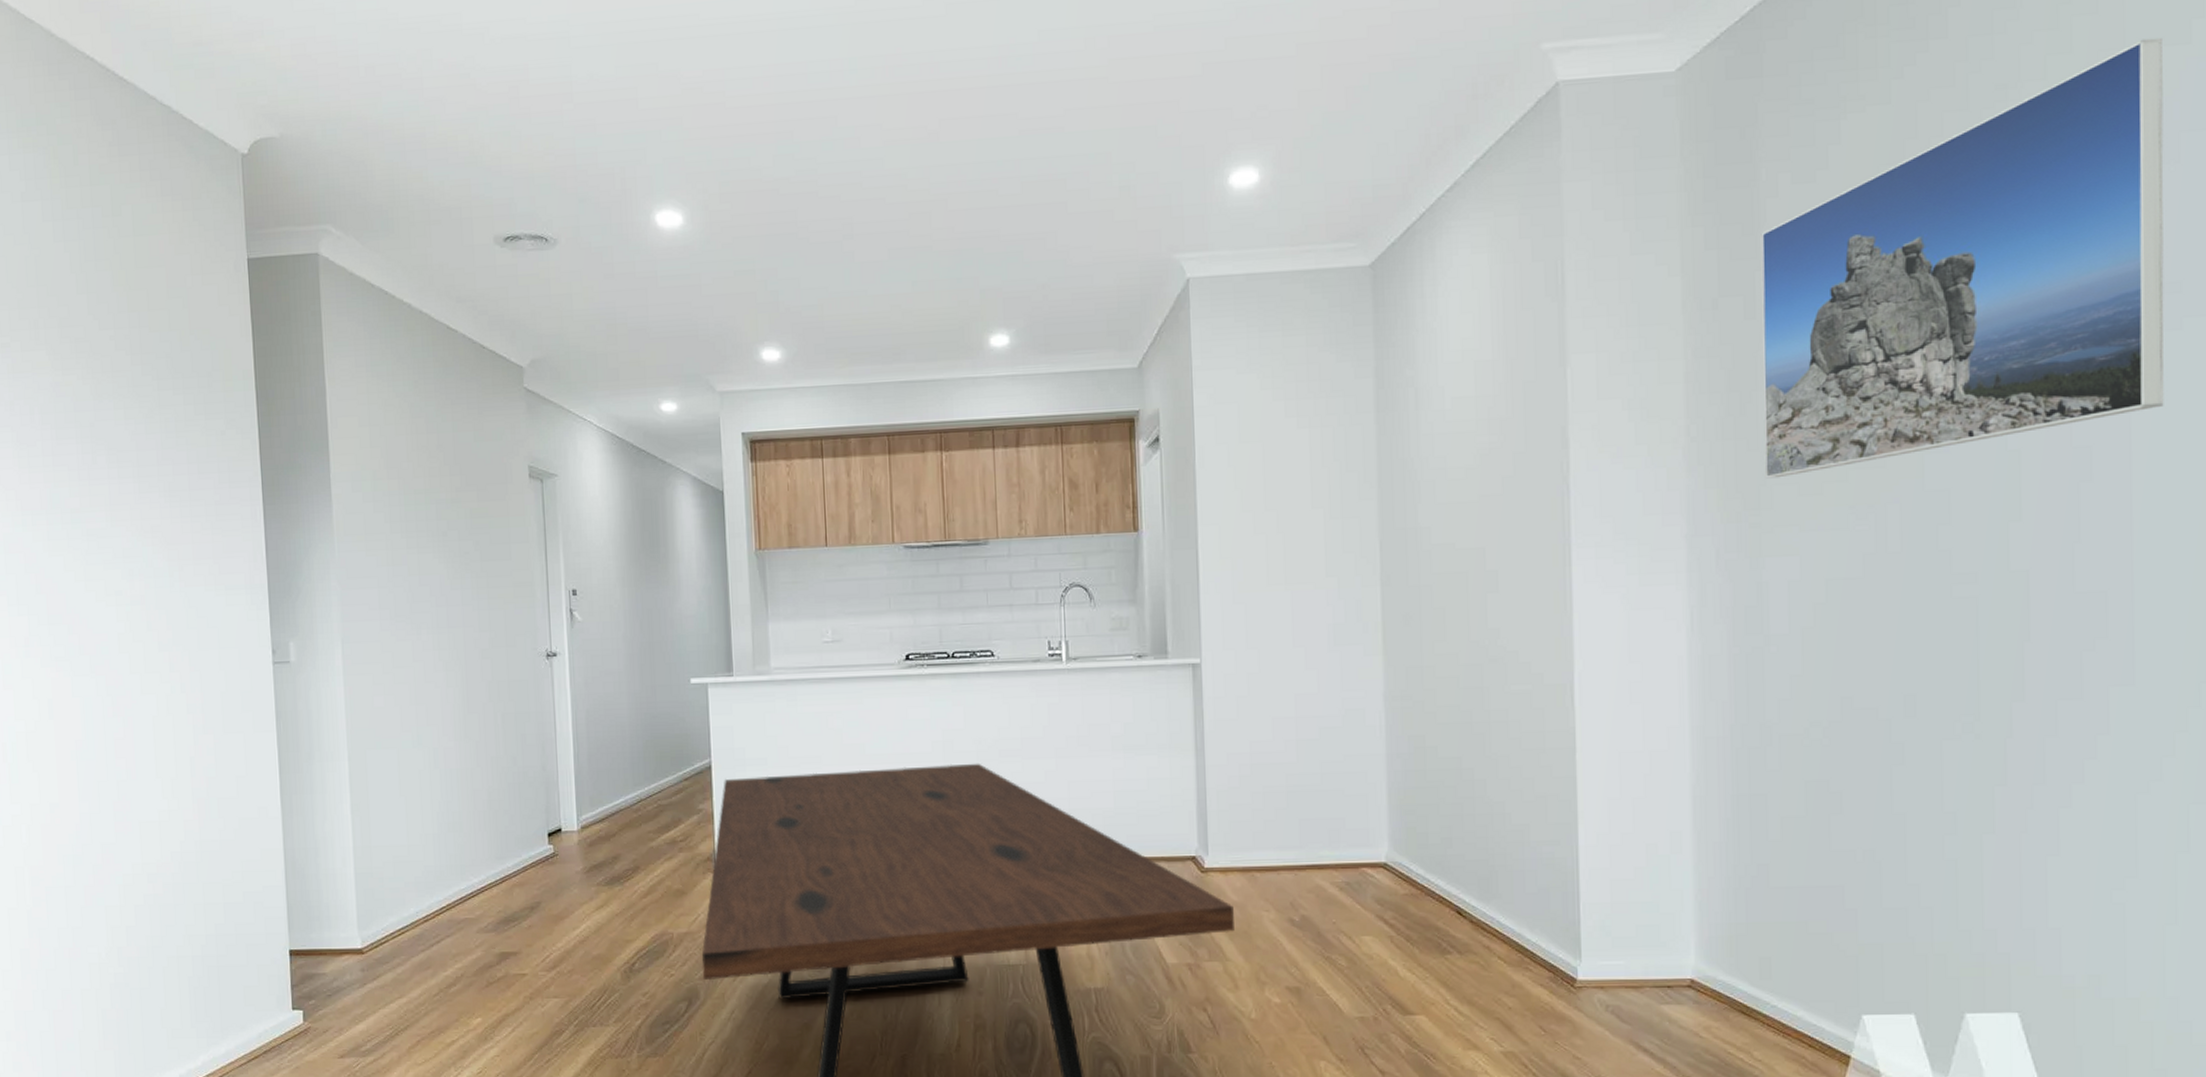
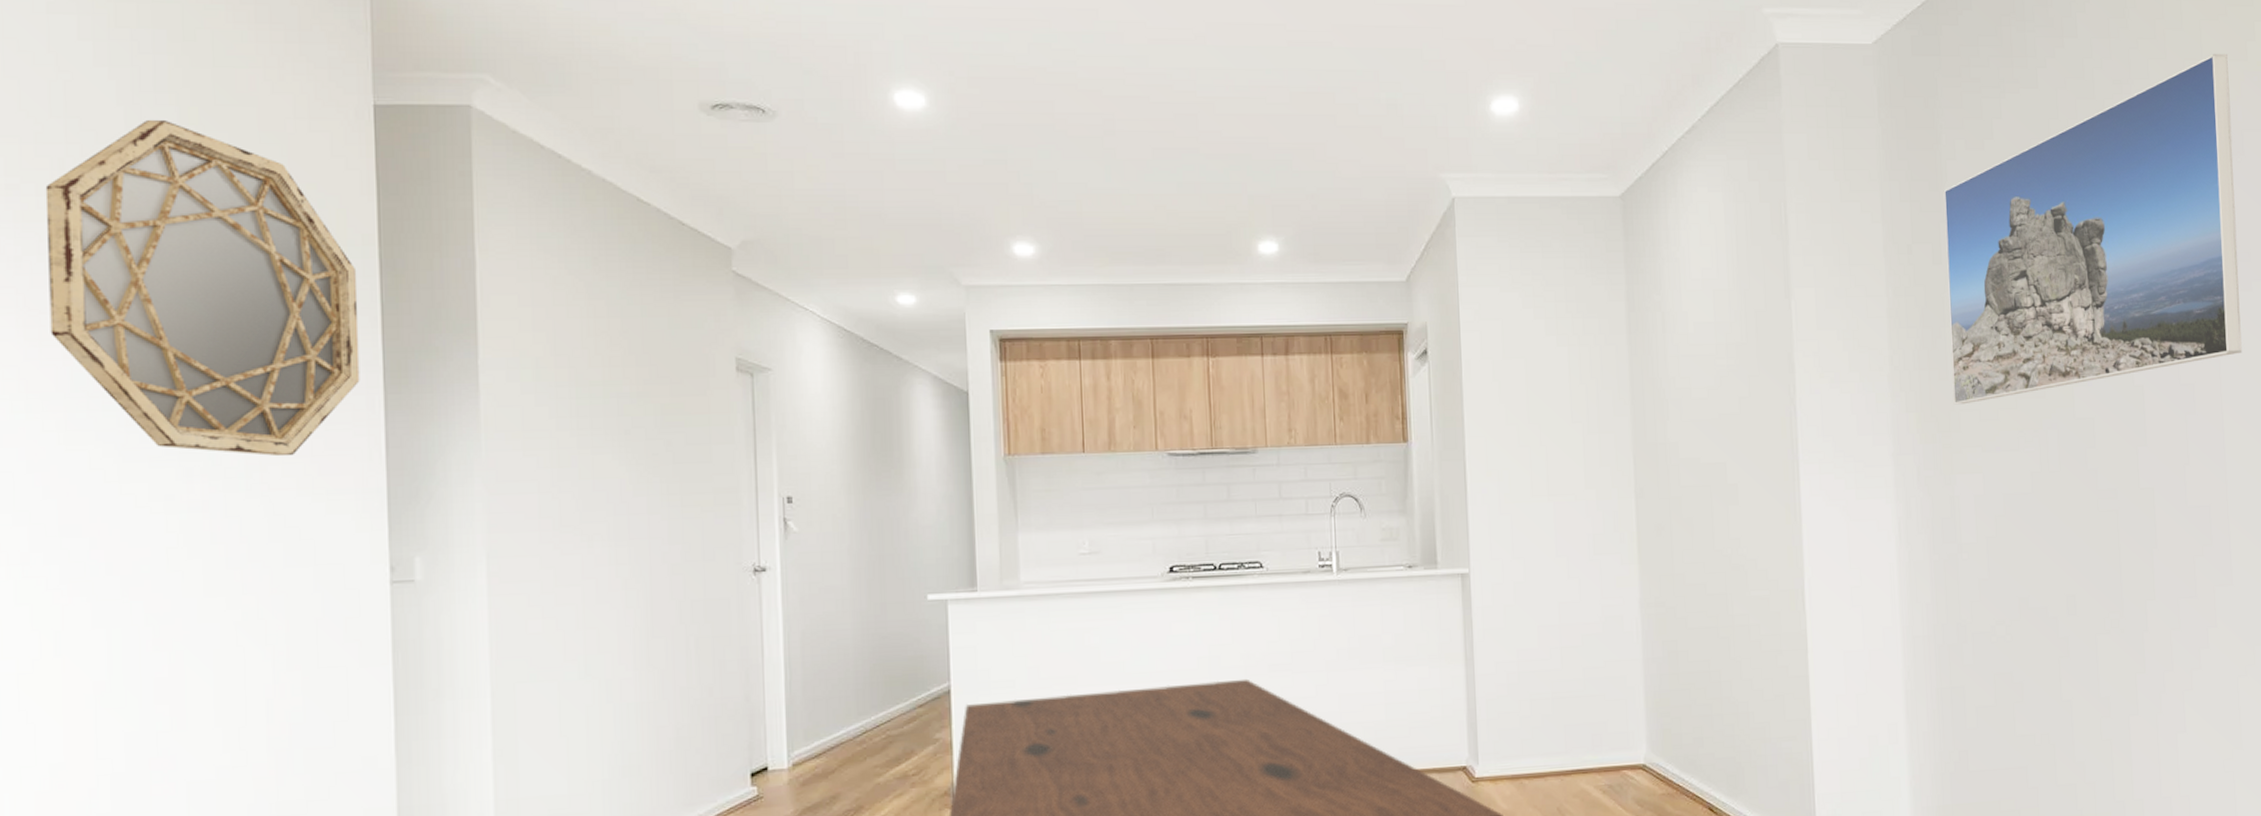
home mirror: none [26,283,246,559] -> present [45,120,360,457]

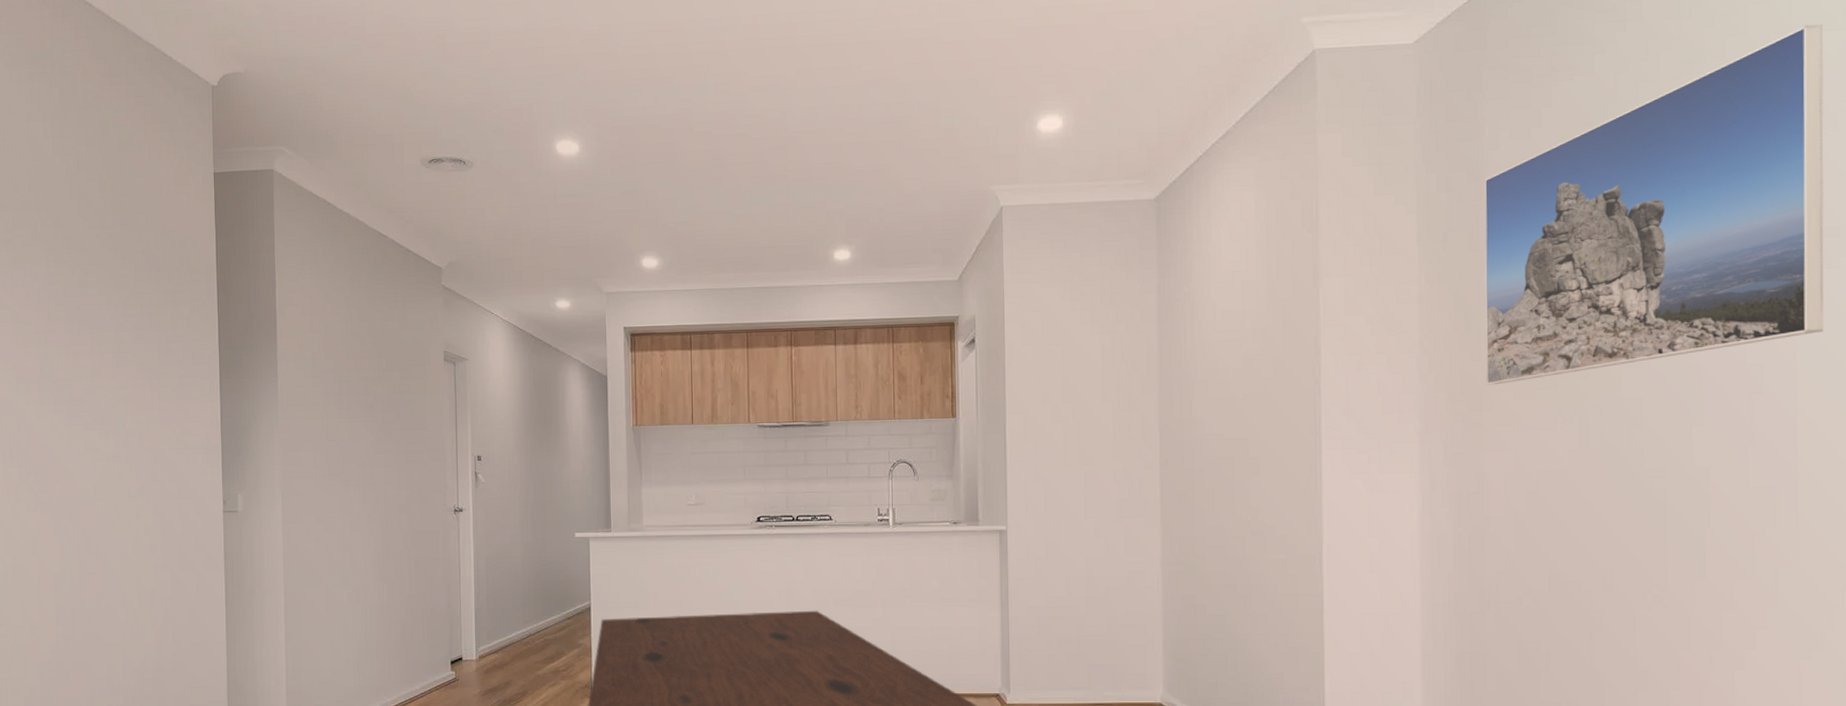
home mirror: present [45,120,360,457] -> none [26,191,206,423]

